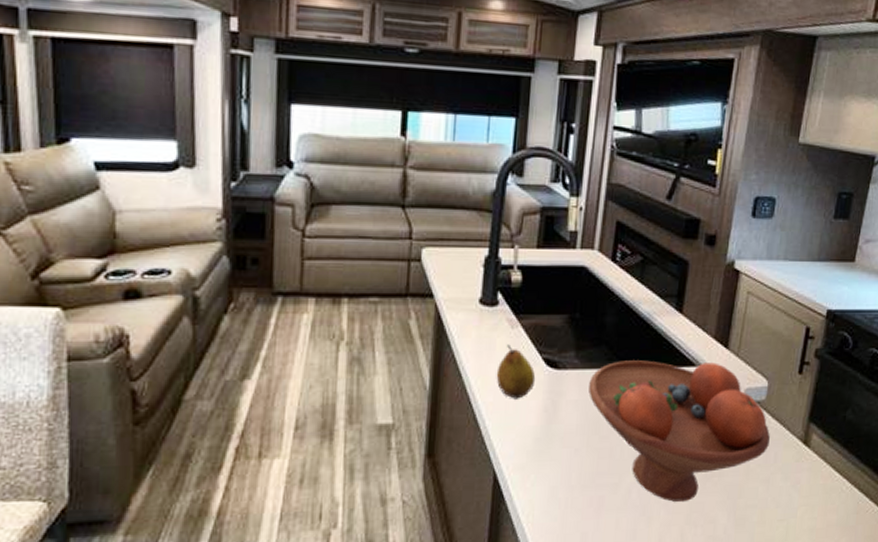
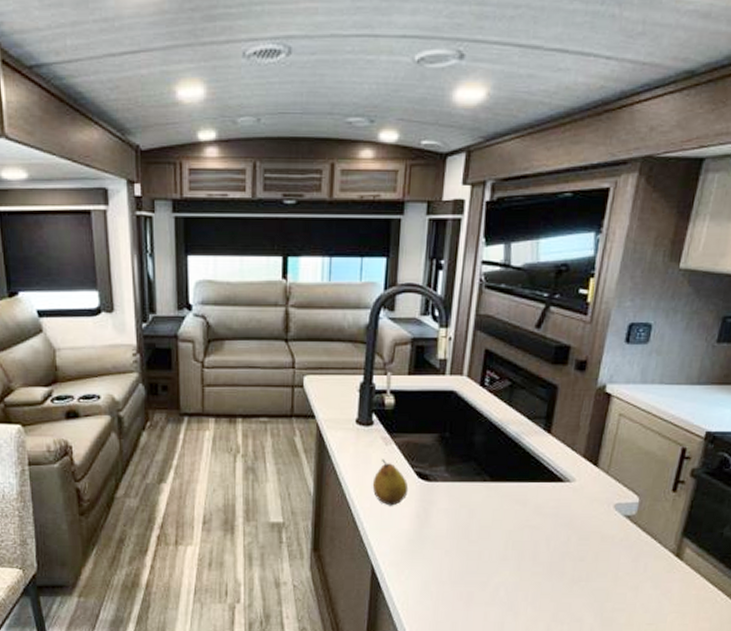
fruit bowl: present [589,360,770,502] -> none [458,475,640,601]

